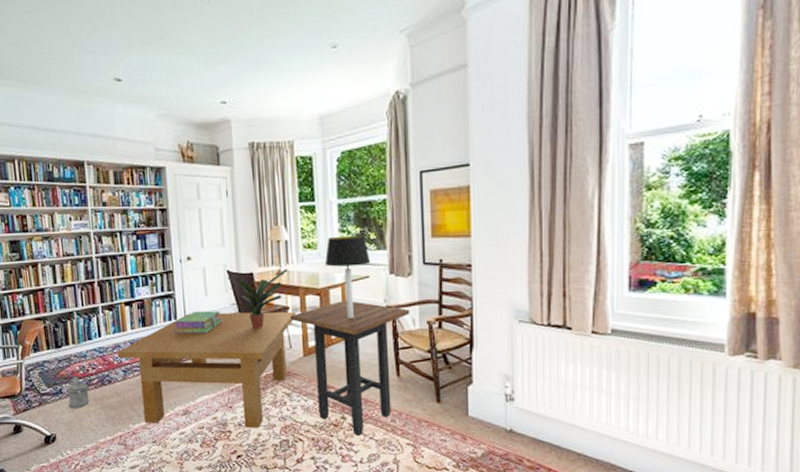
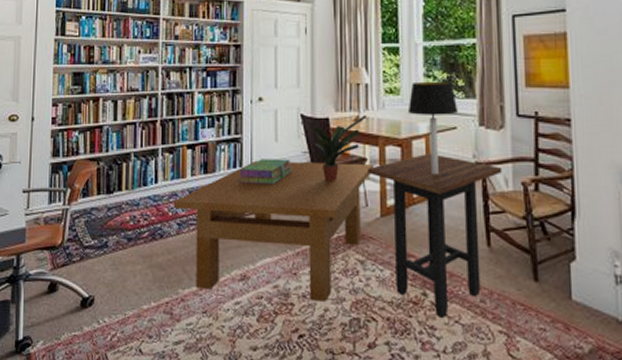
watering can: present [67,376,90,409] -> none [113,227,138,267]

